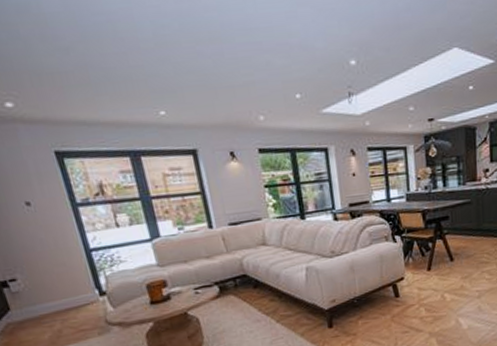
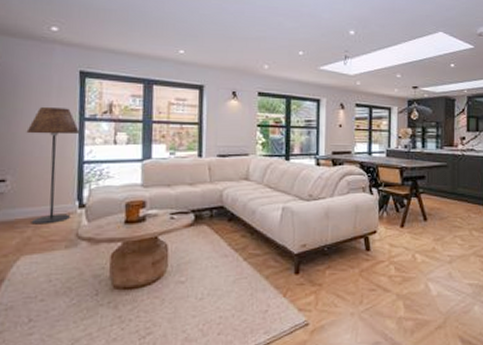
floor lamp: none [19,195,94,318] -> present [26,106,80,225]

